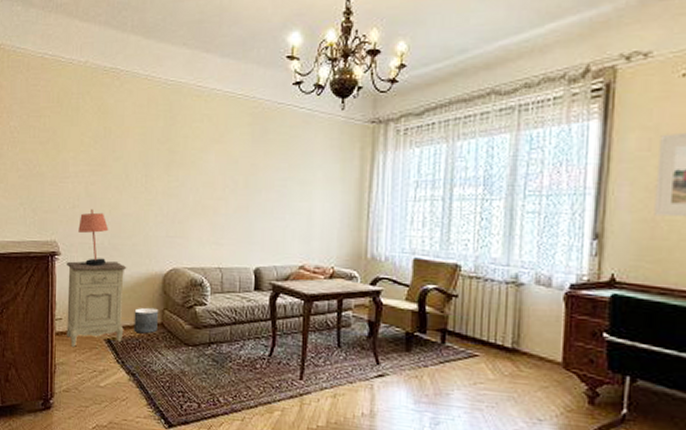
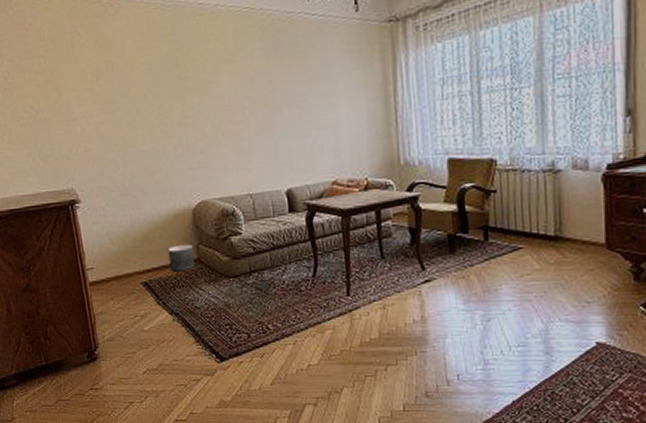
nightstand: present [66,261,127,347] -> none [88,202,160,295]
table lamp: present [78,209,109,267] -> none [94,150,130,211]

